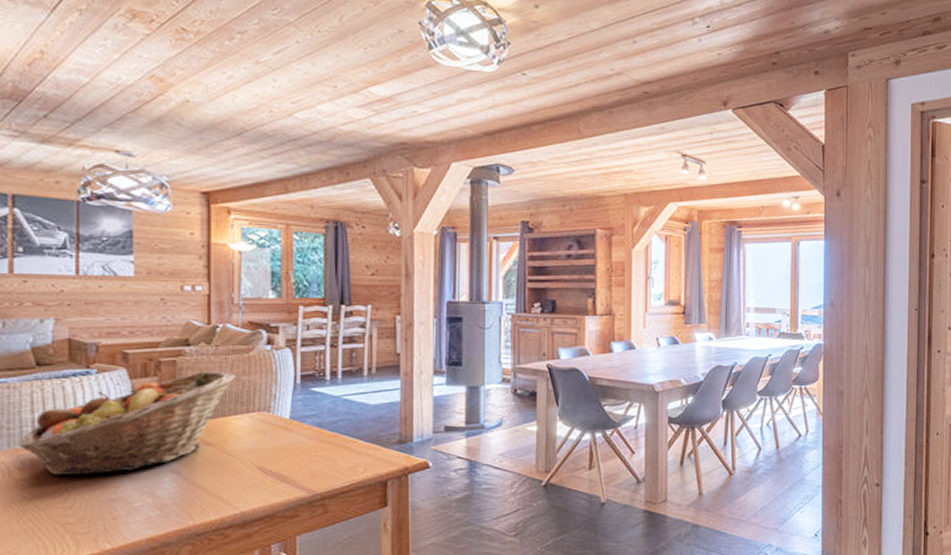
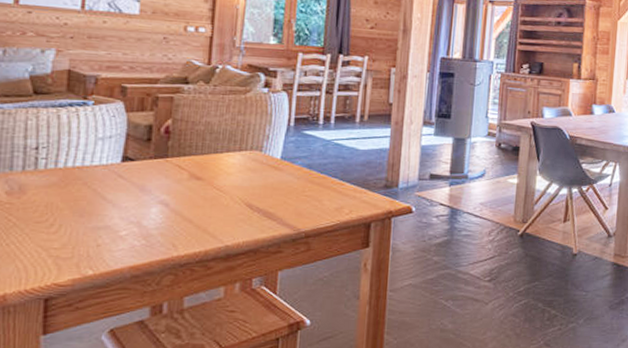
fruit basket: present [19,370,236,475] -> none [9,108,231,202]

